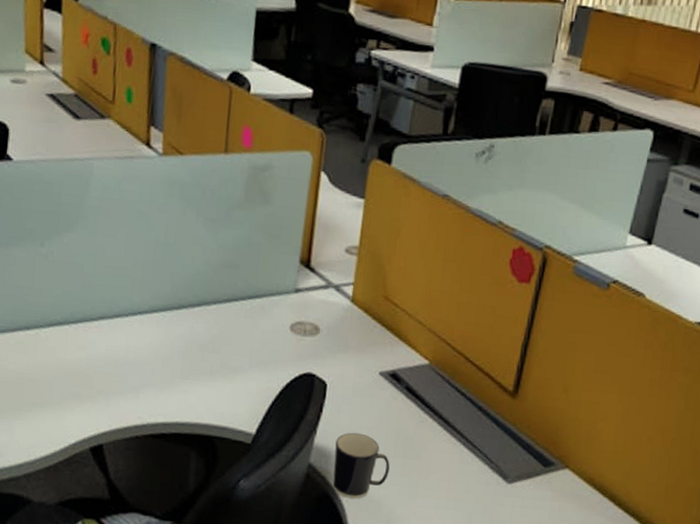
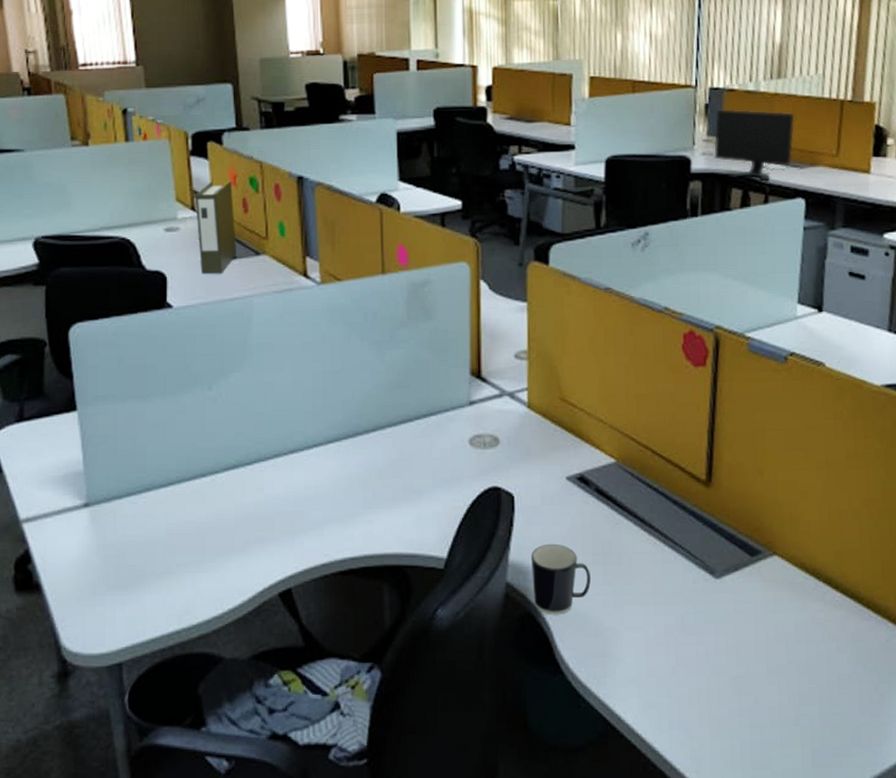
binder: none [44,37,84,133] -> present [194,181,237,275]
computer monitor: none [570,29,658,109] -> present [713,109,796,182]

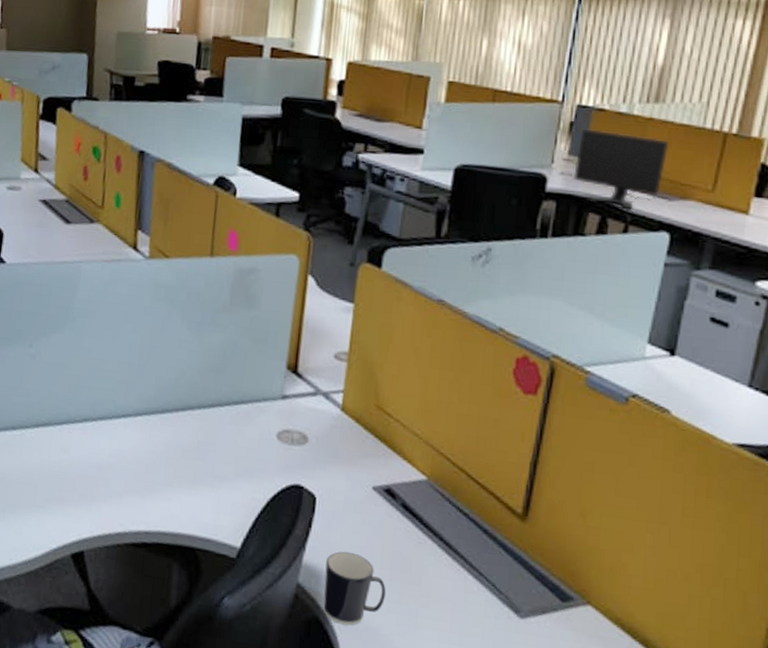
binder: present [194,181,237,275] -> none [36,146,76,237]

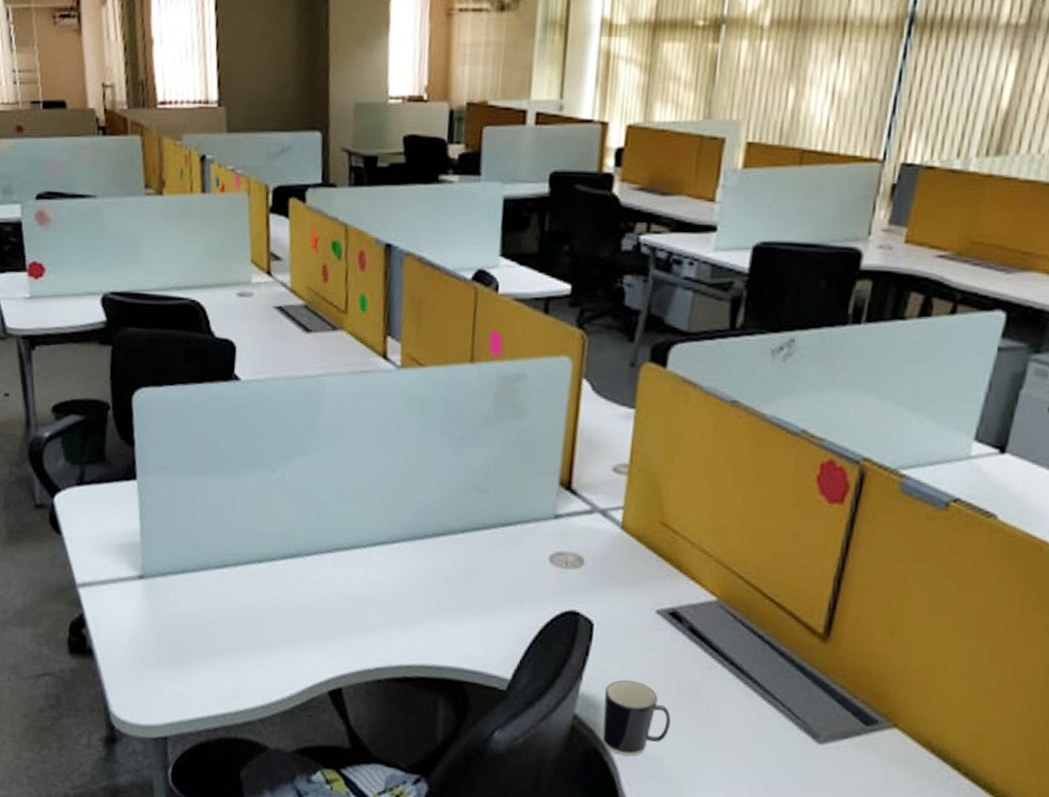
computer monitor: present [572,128,670,210] -> none [892,191,1011,287]

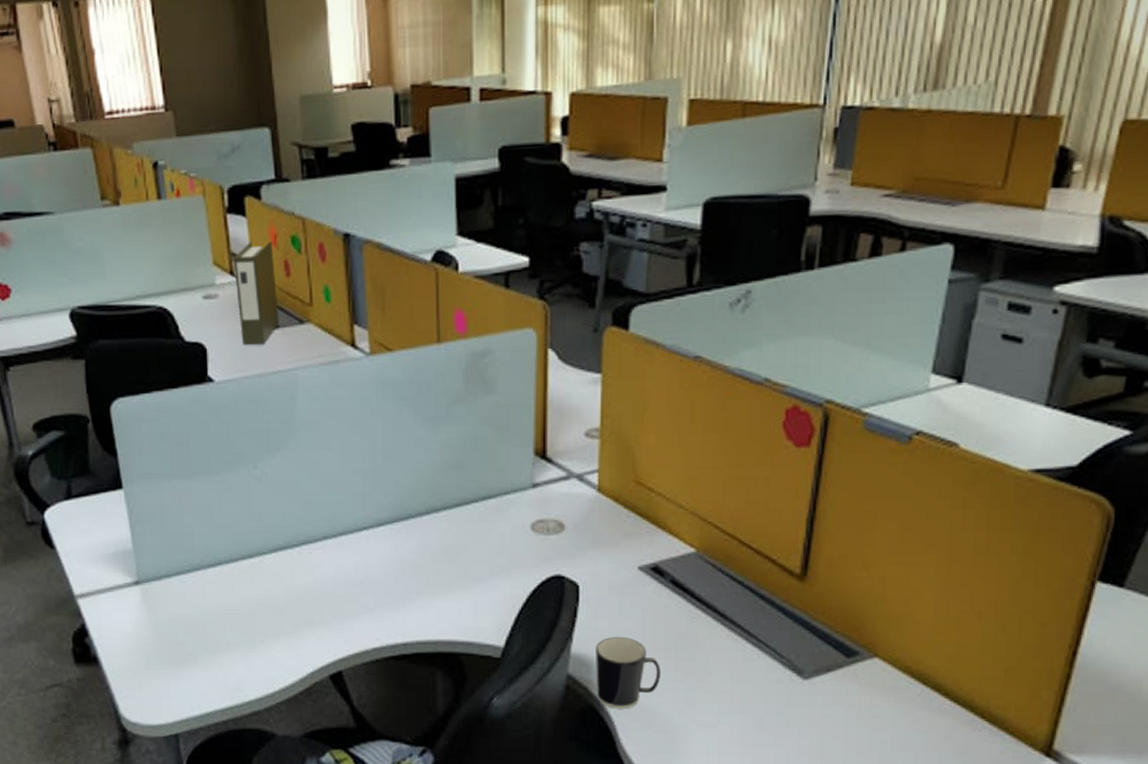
binder: none [271,244,313,349] -> present [233,241,279,346]

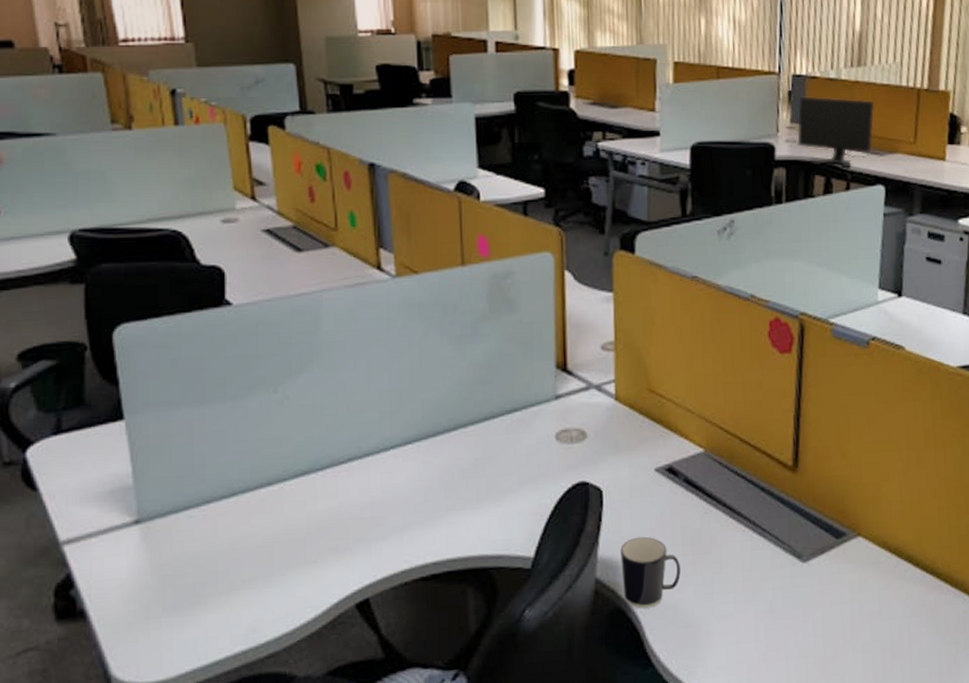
binder: present [233,241,279,346] -> none [255,168,303,269]
computer monitor: none [839,133,951,224] -> present [796,96,876,169]

